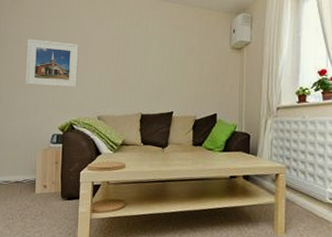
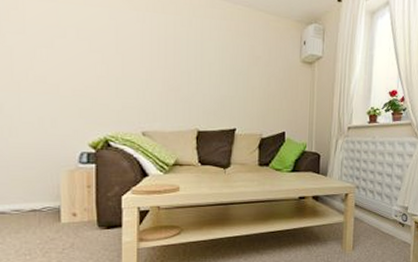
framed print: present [26,39,79,88] -> none [36,30,113,97]

